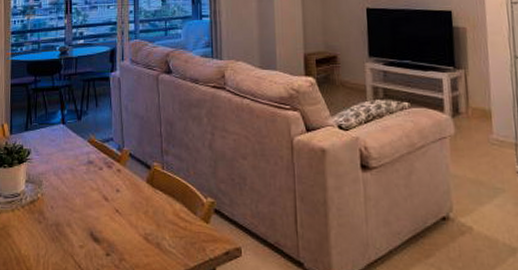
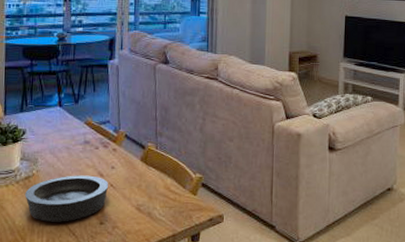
bowl: none [30,199,114,252] -> present [25,175,109,222]

